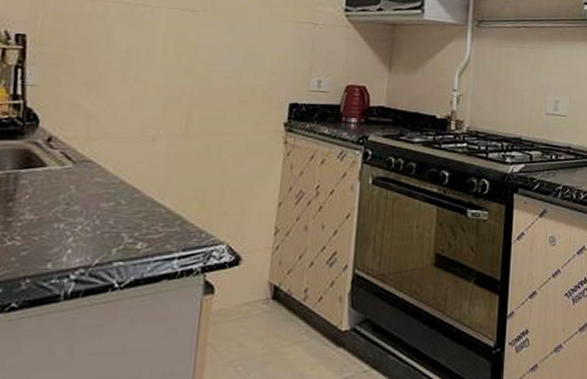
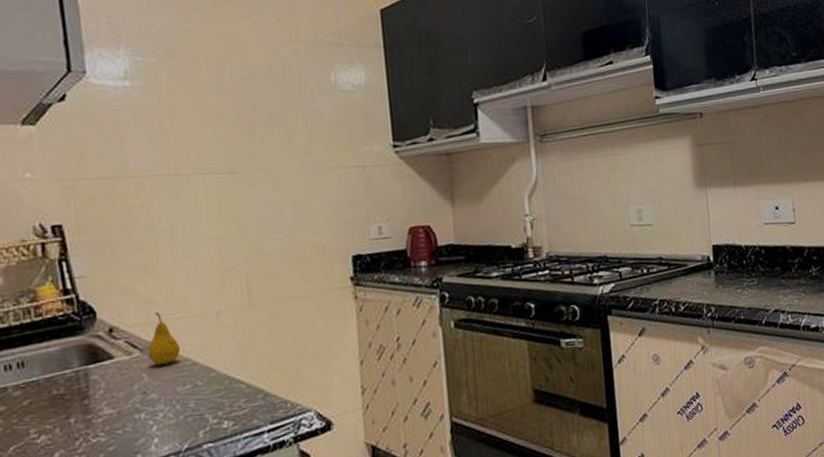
fruit: none [78,129,112,180] -> present [146,312,181,366]

